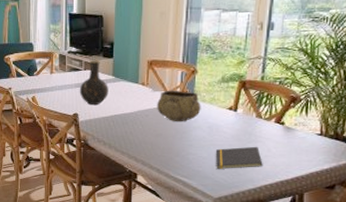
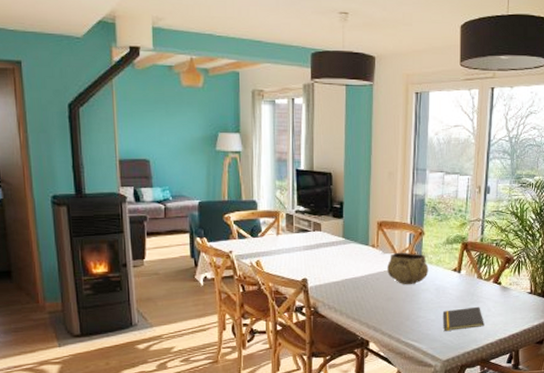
vase: present [79,60,108,106] -> none [308,220,339,270]

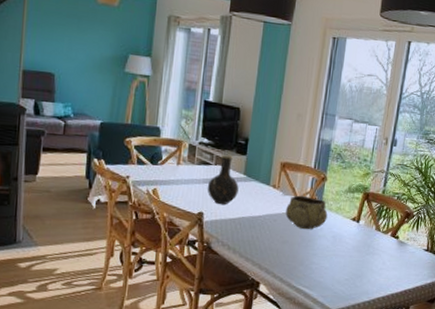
vase: none [308,220,339,270] -> present [207,155,239,205]
notepad: present [442,306,484,331] -> none [336,258,378,281]

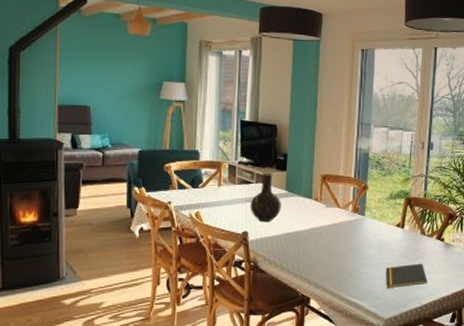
decorative bowl: present [285,195,328,230] -> none [330,206,372,240]
notepad: none [336,258,378,281] -> present [385,263,427,288]

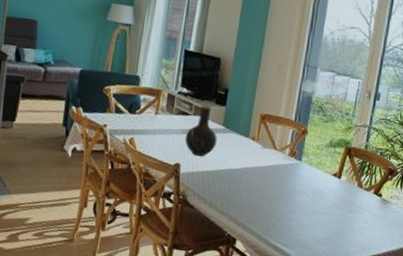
notepad: present [385,263,427,288] -> none [316,216,360,240]

